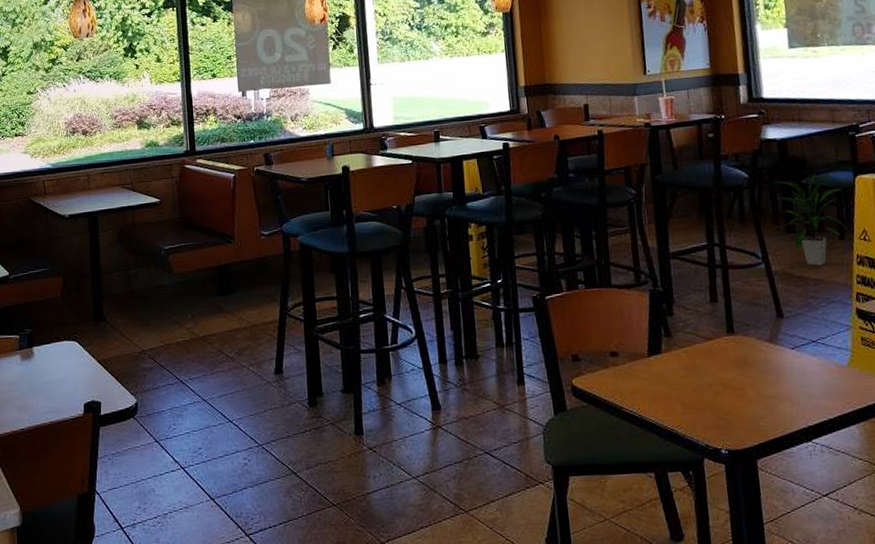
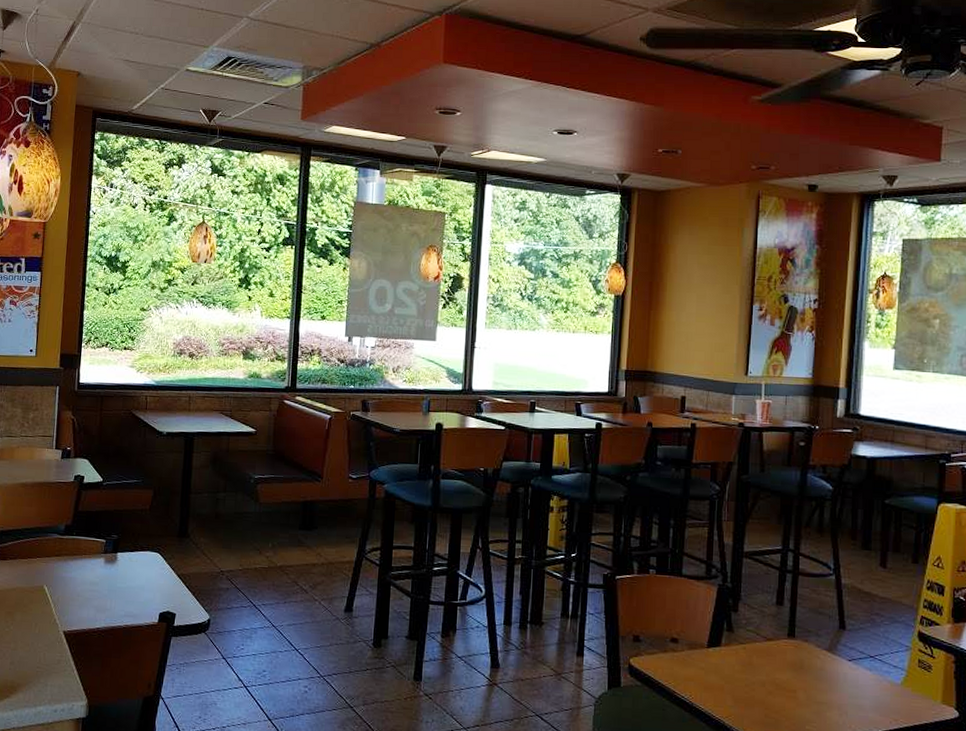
indoor plant: present [774,173,850,266] -> none [856,495,925,585]

